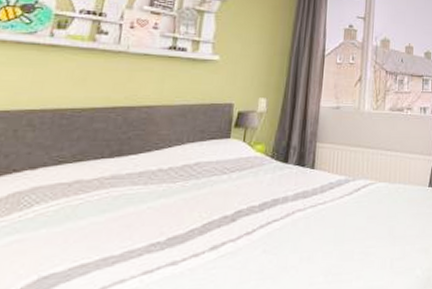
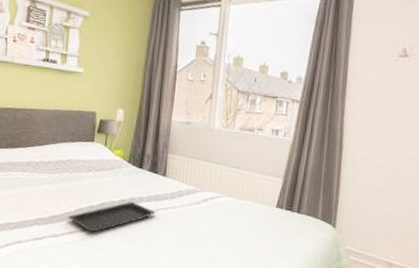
serving tray: none [193,203,303,250] -> present [68,201,156,233]

